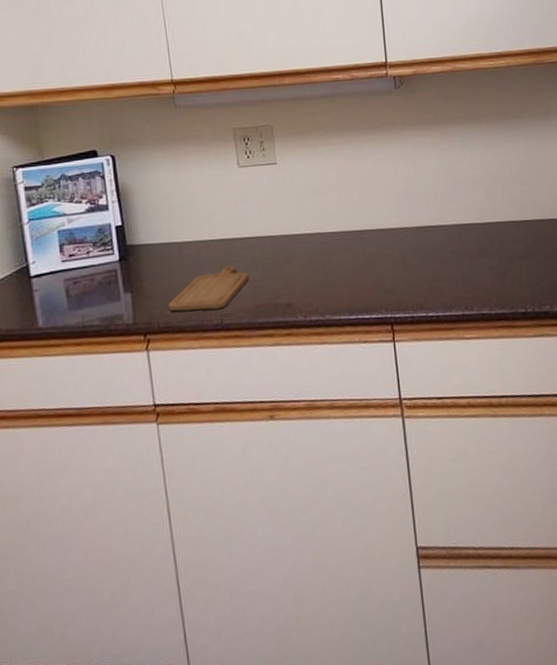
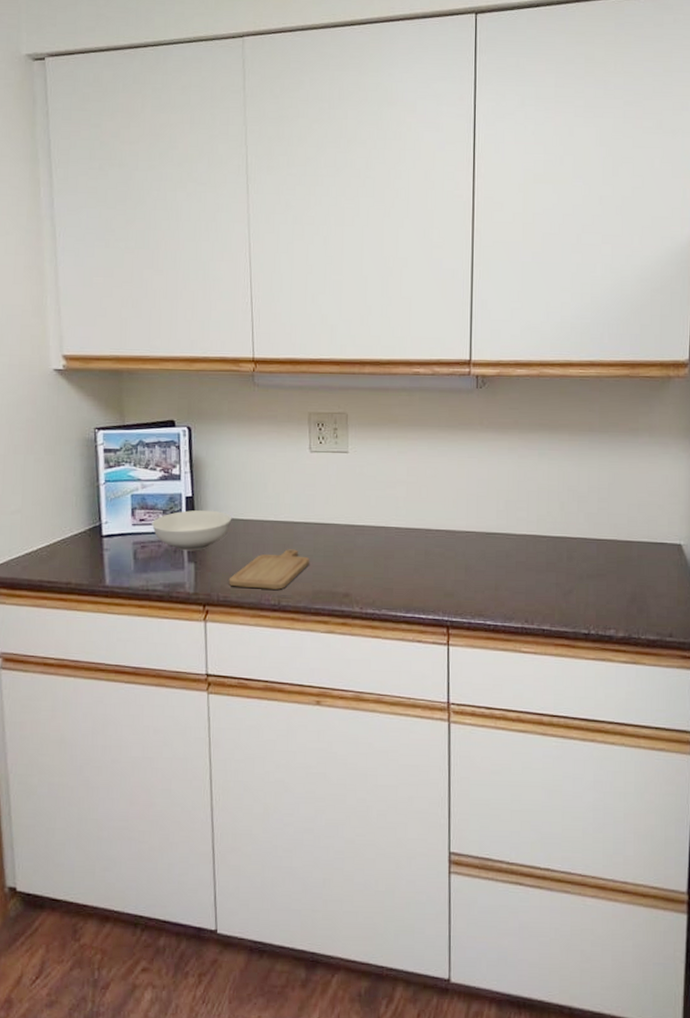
bowl: none [81,237,166,282] -> present [151,510,232,551]

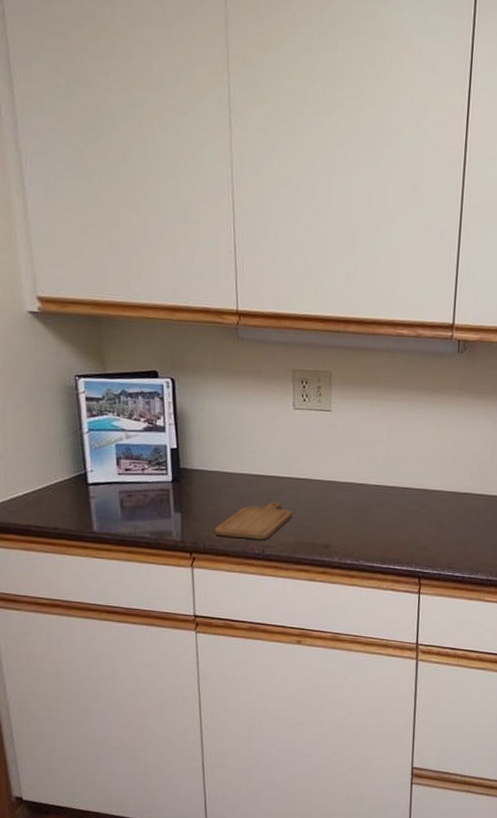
bowl: present [151,510,232,551] -> none [136,462,217,501]

